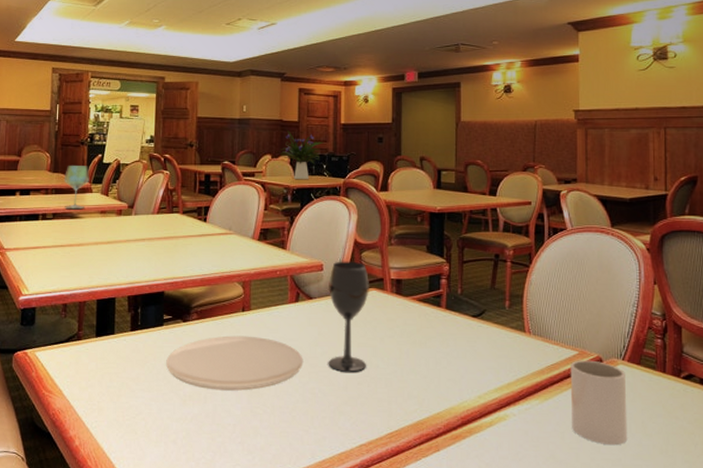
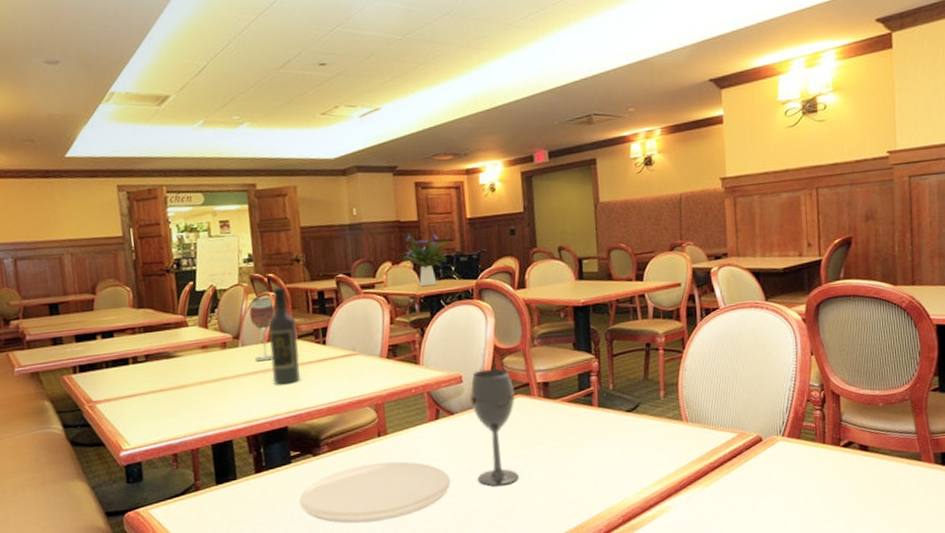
wine glass: present [64,164,90,210] -> none [151,296,184,349]
wineglass: none [144,174,166,230] -> present [249,296,275,362]
wine bottle: none [157,168,184,253] -> present [267,288,300,385]
cup: present [570,360,628,446] -> none [729,440,790,523]

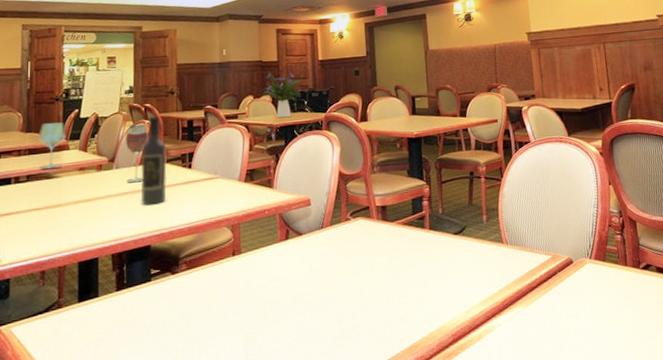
wine glass: none [151,296,184,349] -> present [37,122,67,170]
plate: present [299,461,451,524] -> none [156,280,297,342]
wine glass: present [470,368,519,486] -> none [317,192,359,305]

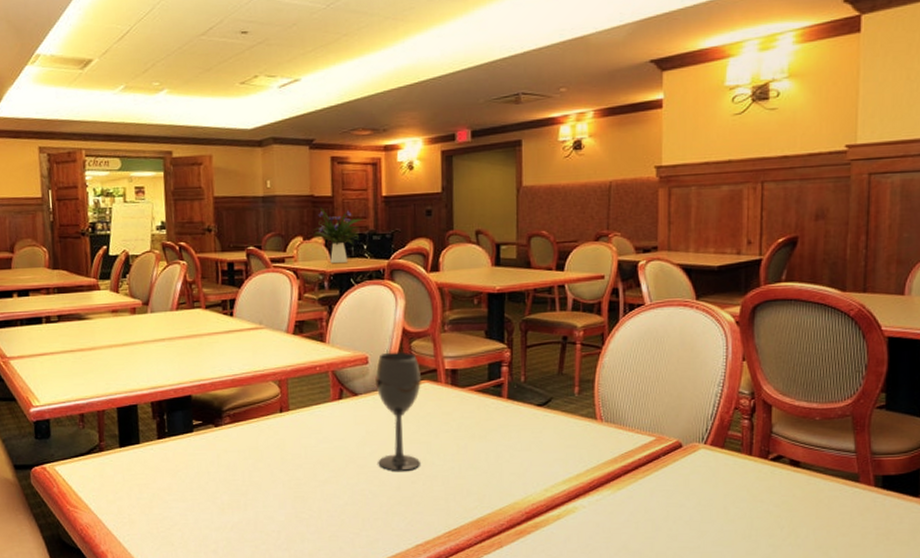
wine glass: present [37,122,67,170] -> none [65,259,96,310]
wineglass: present [126,124,148,183] -> none [159,265,185,329]
wine bottle: present [140,117,167,205] -> none [176,257,207,354]
wine glass: none [317,192,359,305] -> present [375,352,422,471]

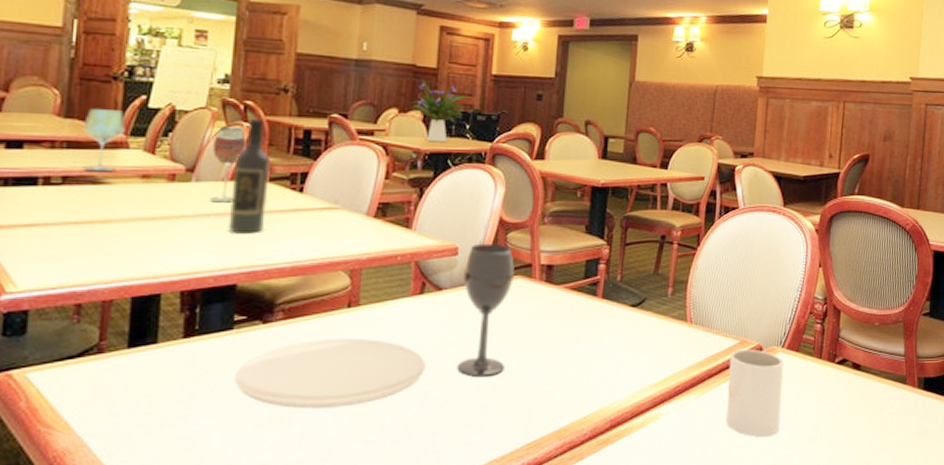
wine glass: none [65,259,96,310] -> present [82,107,126,172]
wineglass: none [159,265,185,329] -> present [209,126,246,203]
wine bottle: none [176,257,207,354] -> present [228,119,271,234]
plate: none [199,438,351,497] -> present [235,338,426,409]
cup: none [646,446,708,533] -> present [726,349,784,438]

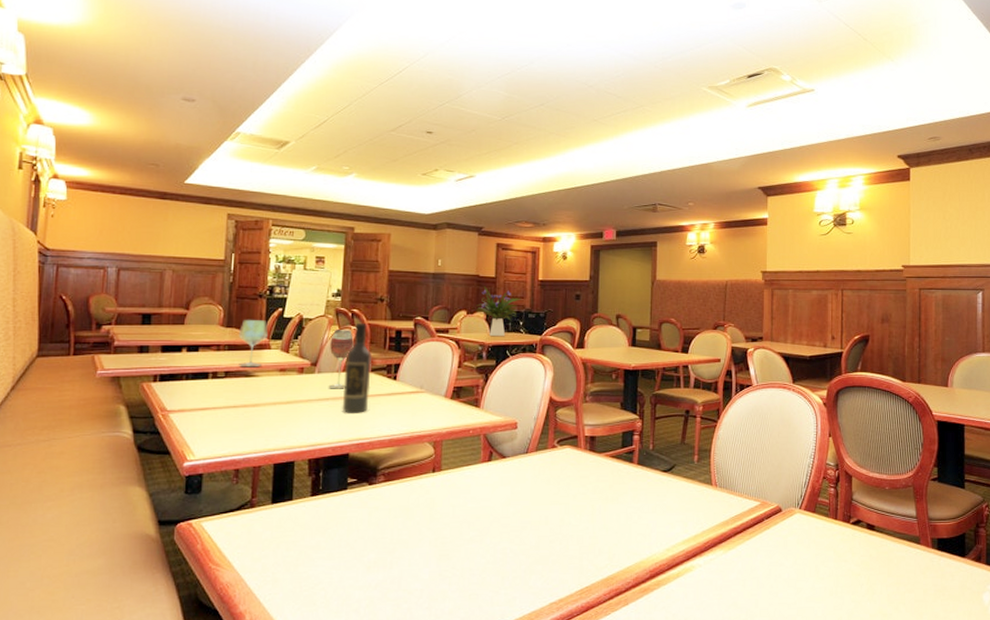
plate: present [235,338,426,409] -> none [349,497,495,555]
wine glass: present [457,243,515,376] -> none [520,419,564,531]
cup: present [726,349,784,438] -> none [752,510,803,590]

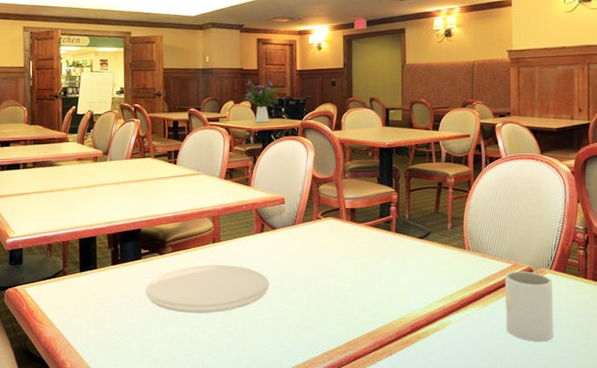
wine glass: present [238,319,269,368] -> none [41,117,66,158]
wineglass: present [328,330,354,389] -> none [118,122,138,174]
wine bottle: present [342,323,373,413] -> none [131,116,155,195]
plate: none [349,497,495,555] -> present [146,264,270,314]
cup: none [752,510,803,590] -> present [504,271,554,342]

